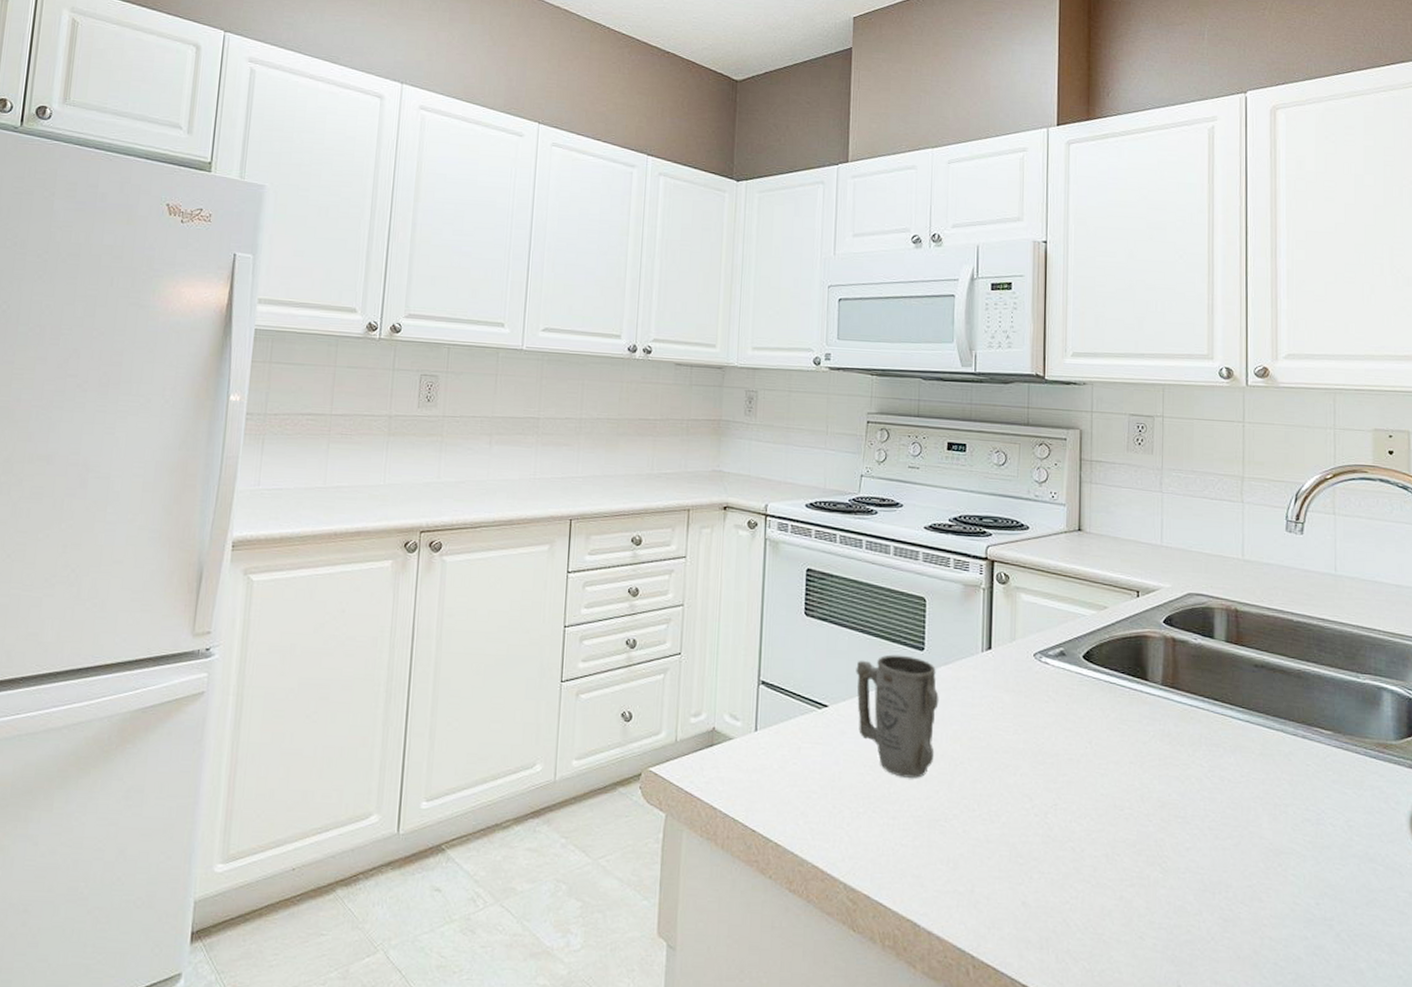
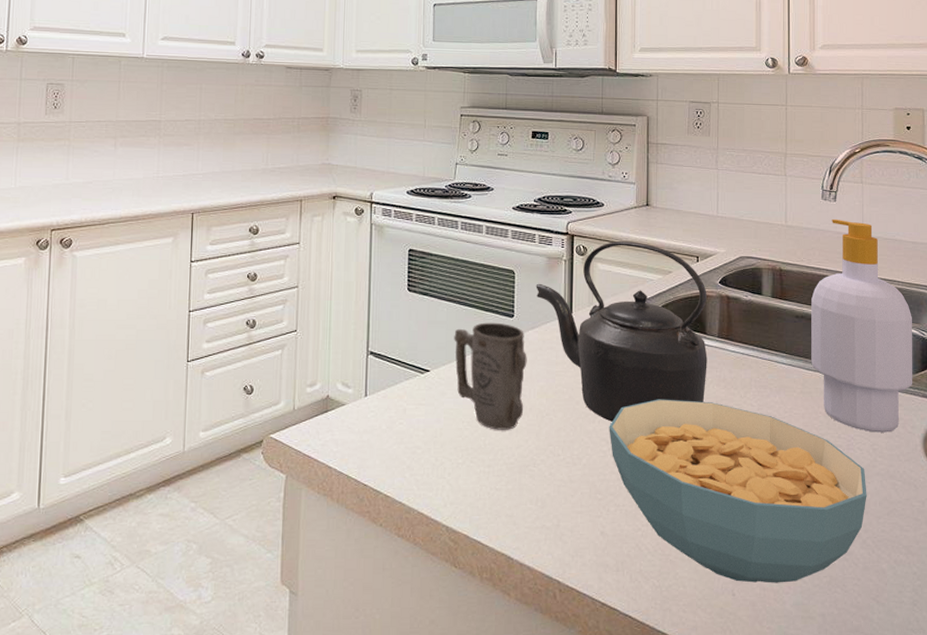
kettle: none [949,569,1149,776] -> present [536,240,707,422]
cereal bowl: none [1032,752,1341,977] -> present [609,399,867,583]
soap bottle: none [1273,554,1398,808] -> present [811,218,913,433]

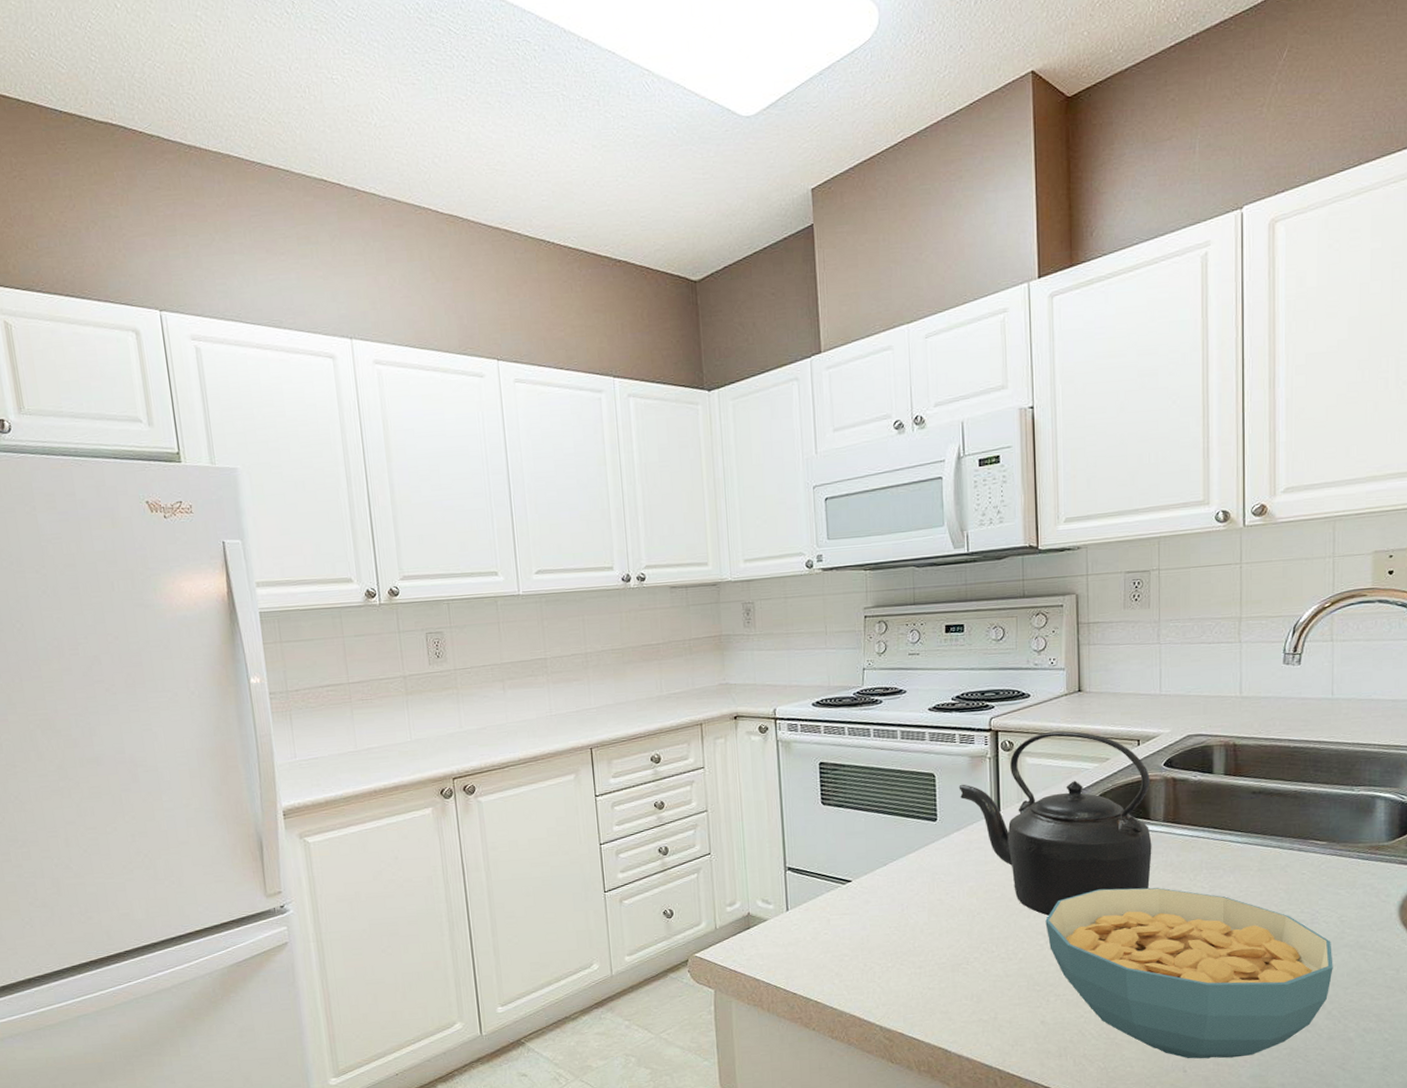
mug: present [454,322,527,430] -> none [874,827,954,933]
soap bottle: present [811,218,913,433] -> none [1270,683,1390,905]

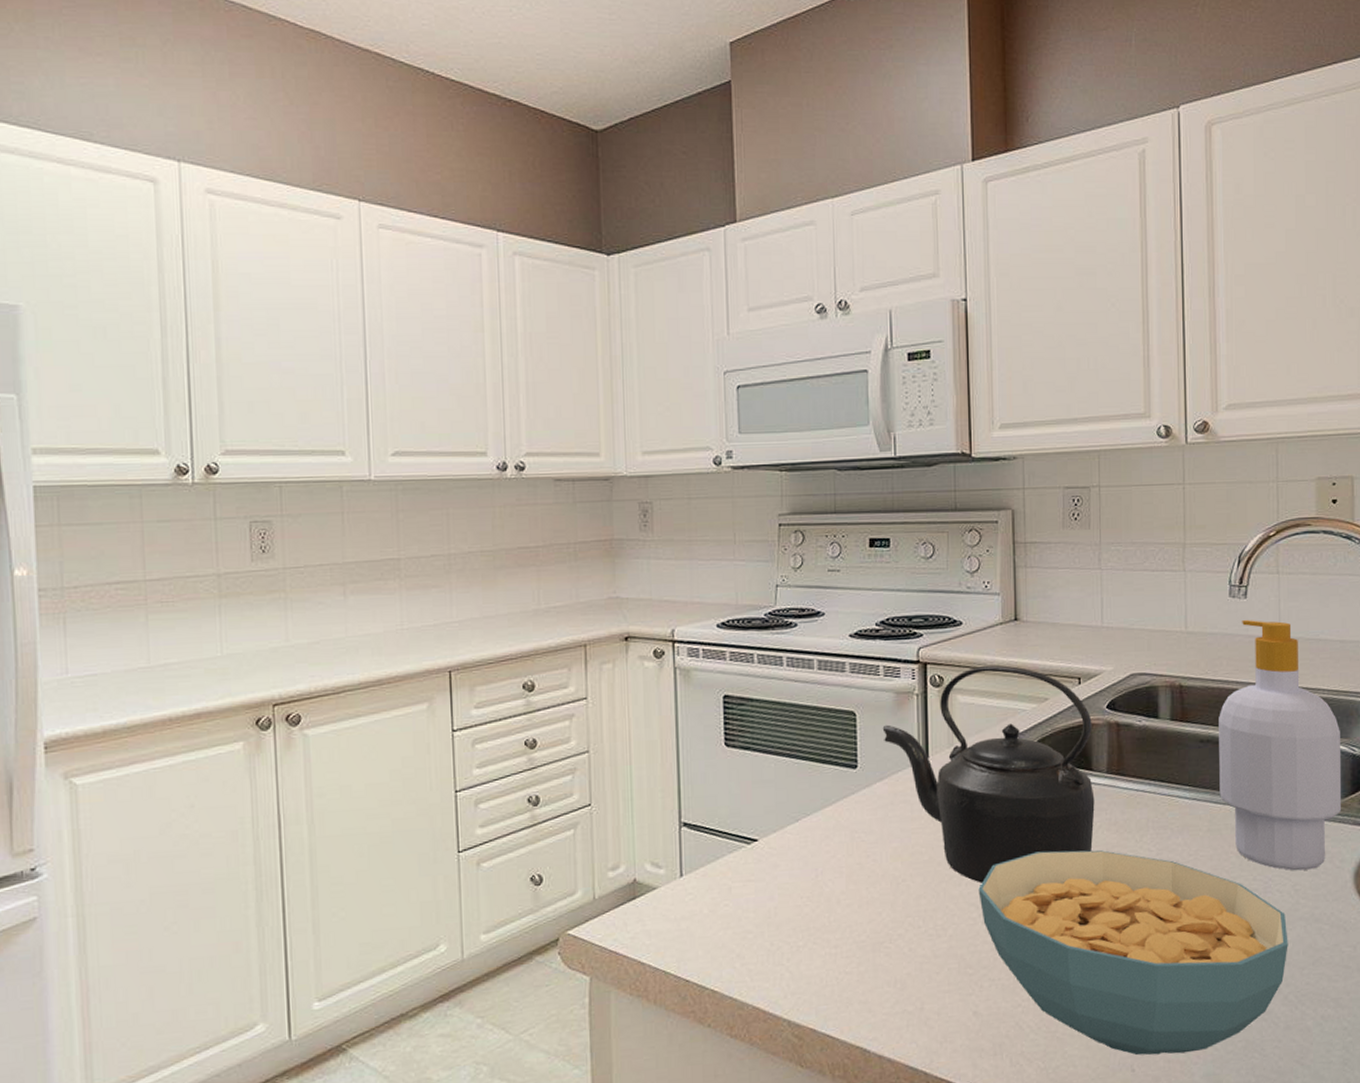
soap bottle: none [1270,683,1390,905] -> present [1219,619,1342,871]

